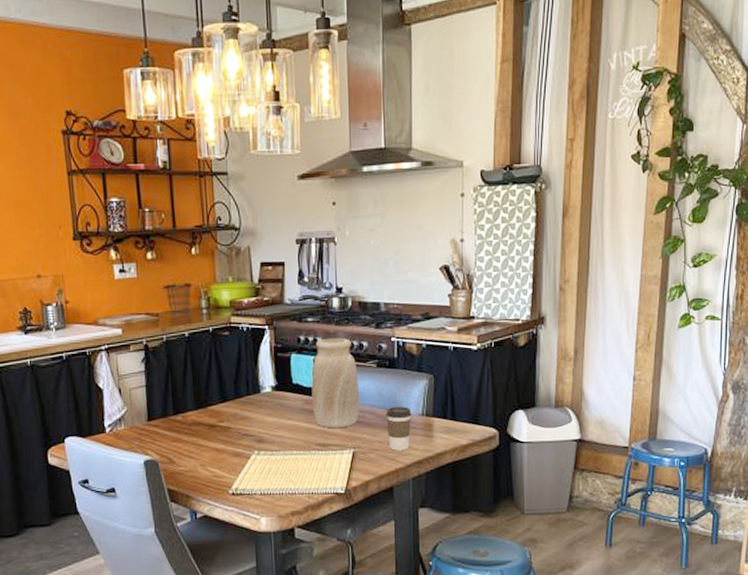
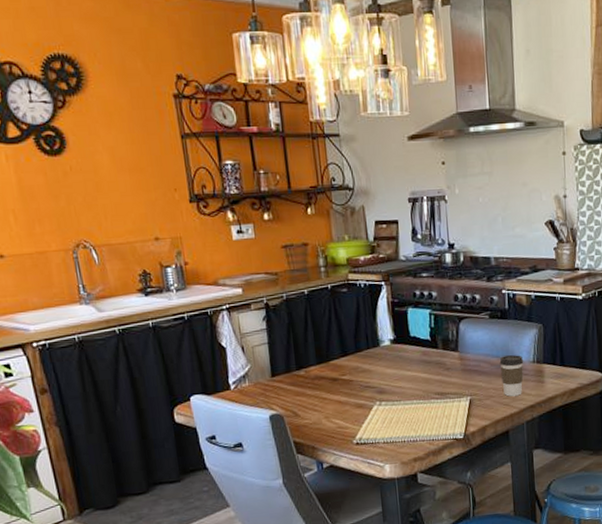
vase: present [311,337,360,429] -> none [428,291,475,378]

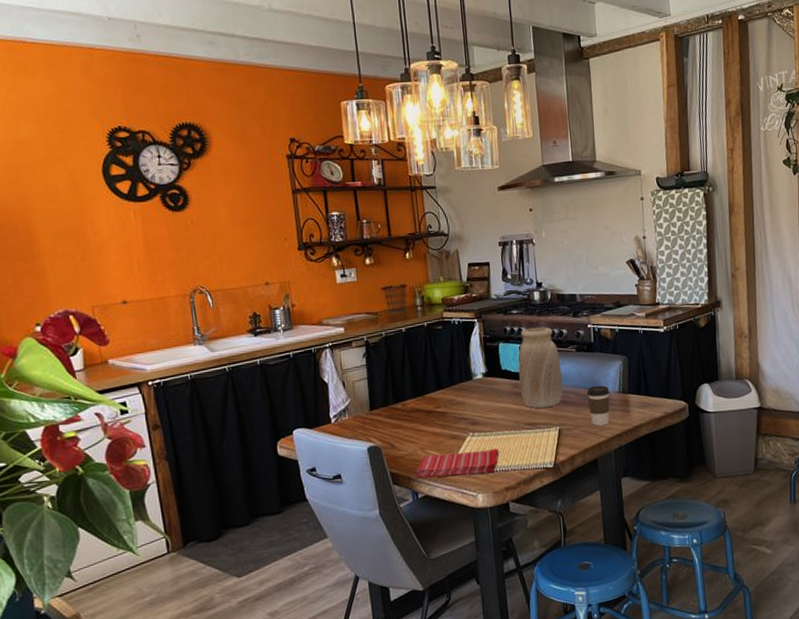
dish towel: none [319,418,407,448] -> present [415,448,499,479]
vase: none [428,291,475,378] -> present [518,326,563,409]

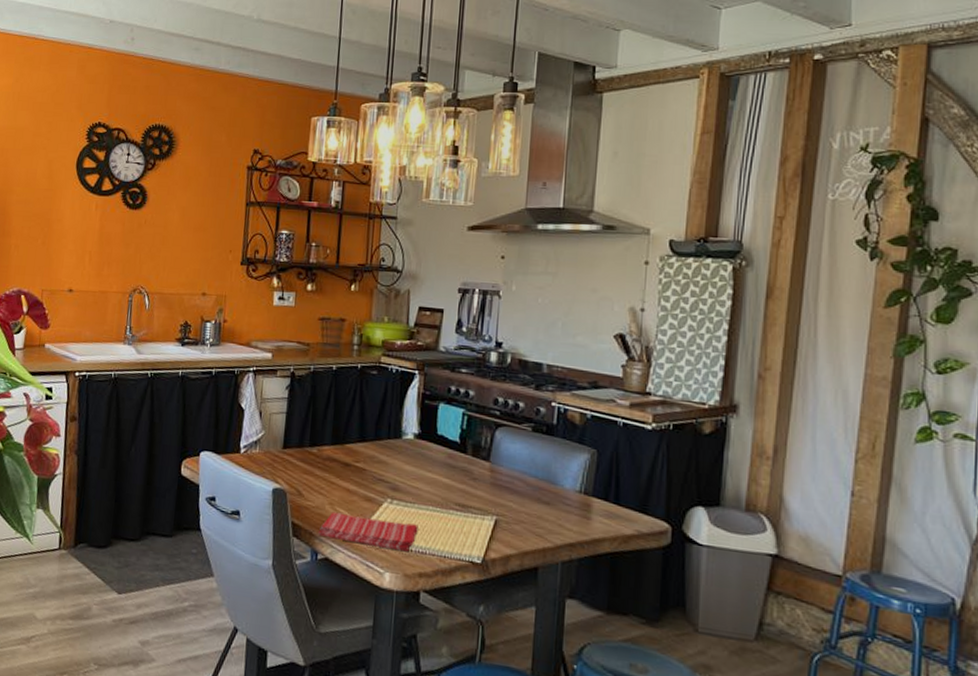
vase: present [518,326,563,409] -> none [455,392,511,491]
coffee cup: present [586,385,610,426] -> none [537,477,568,528]

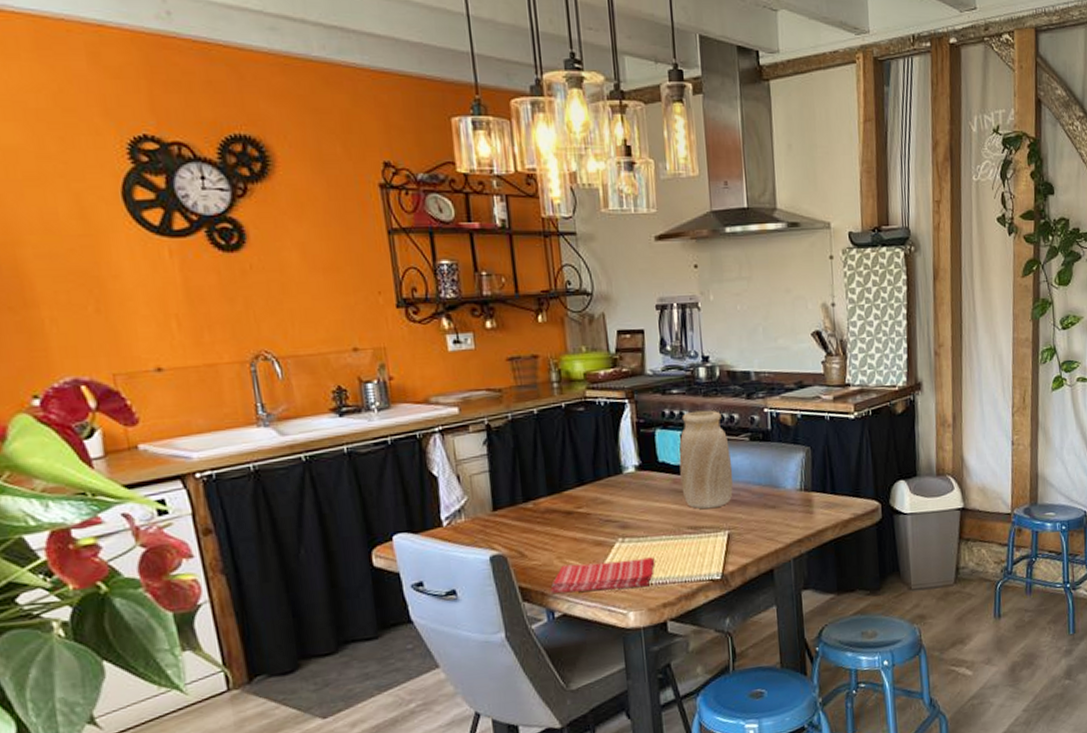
vase: none [455,392,511,491] -> present [679,410,733,510]

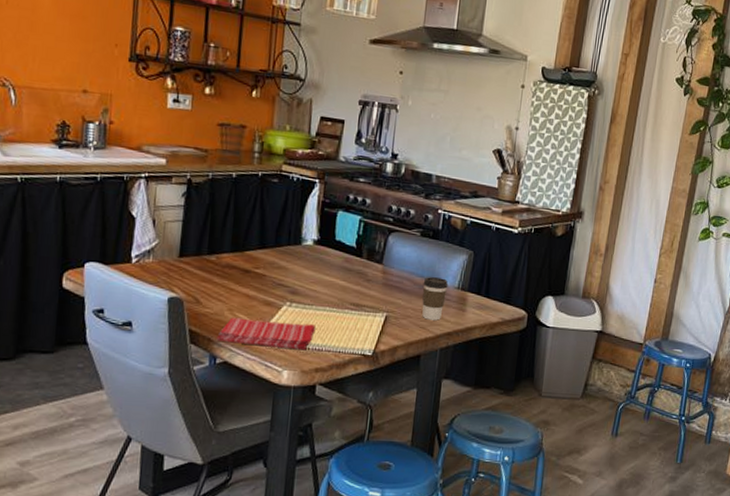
vase: present [679,410,733,510] -> none [351,200,402,291]
coffee cup: none [762,482,790,530] -> present [422,277,449,321]

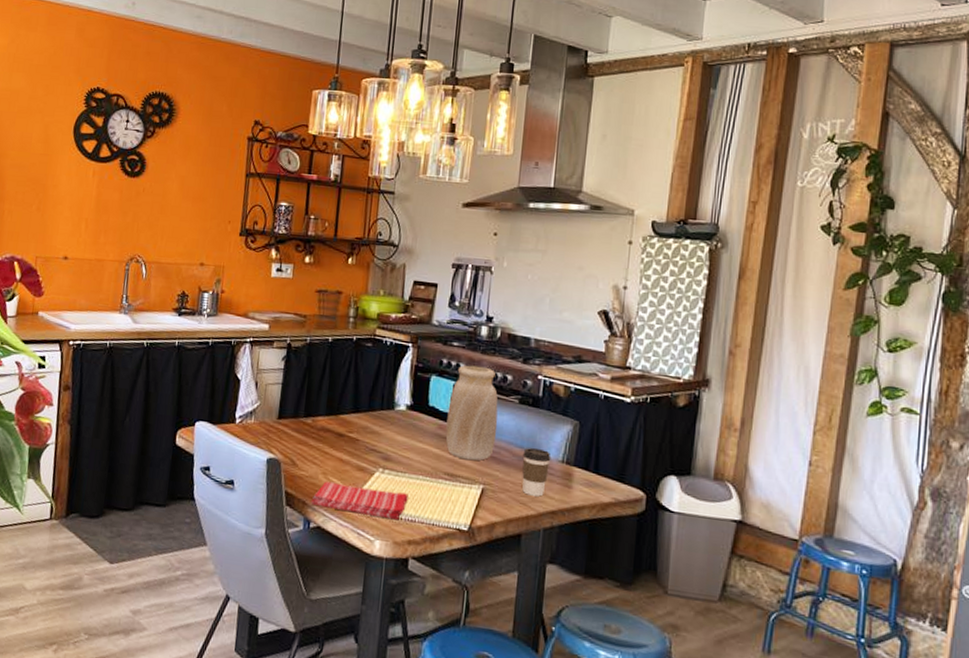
vase: none [351,200,402,291] -> present [445,365,498,461]

